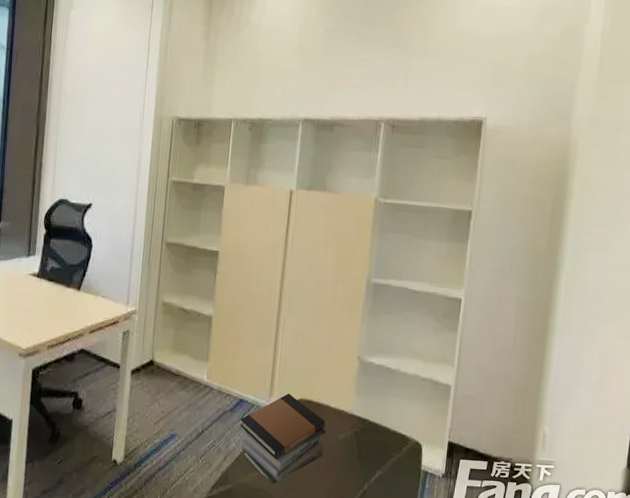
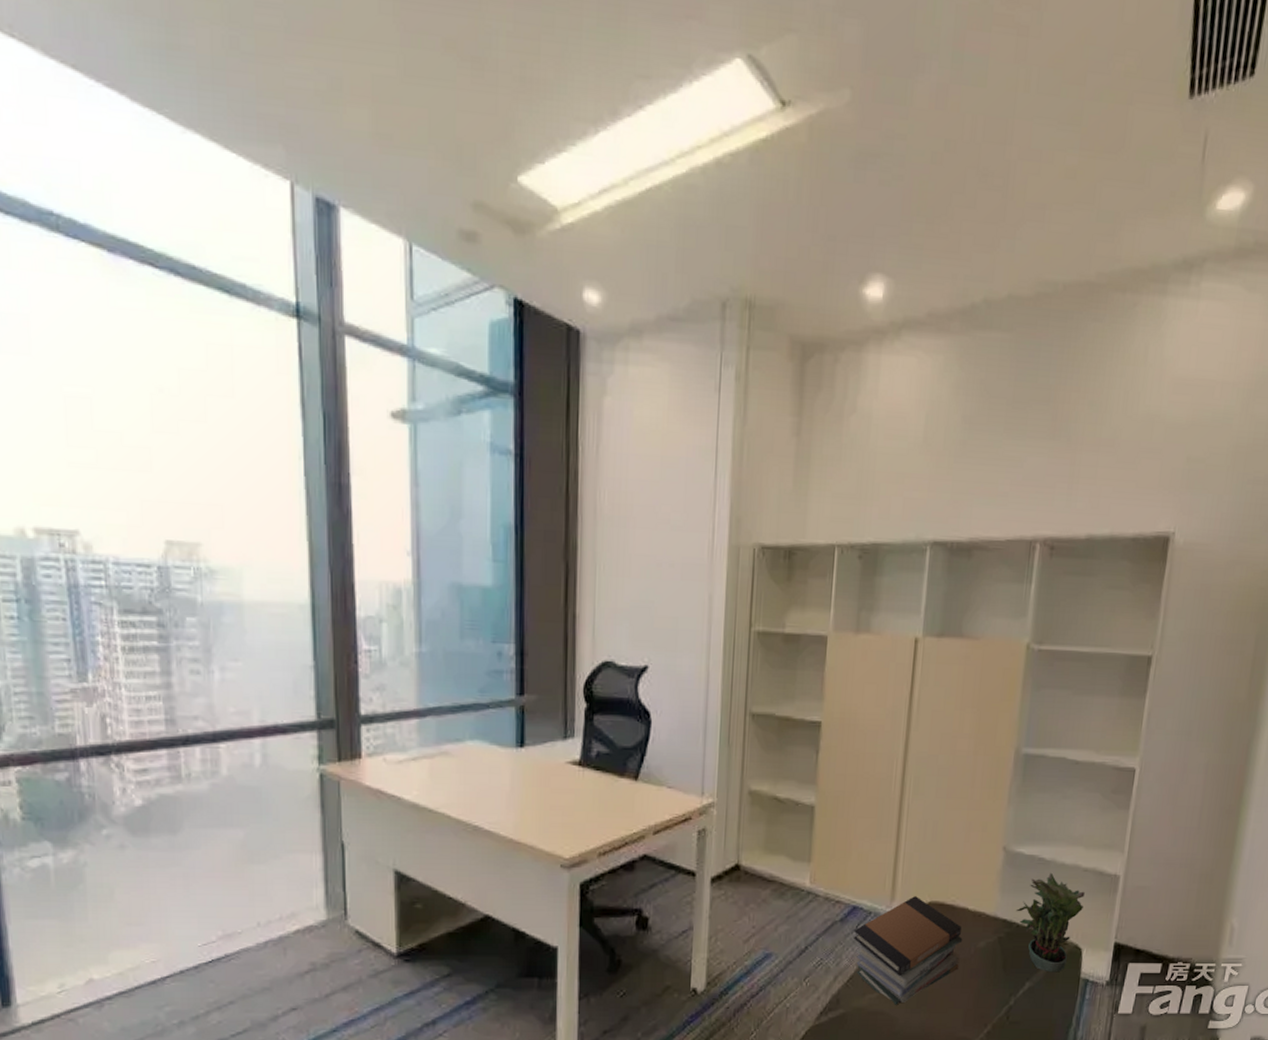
potted plant: none [368,380,423,464] -> present [1015,872,1085,973]

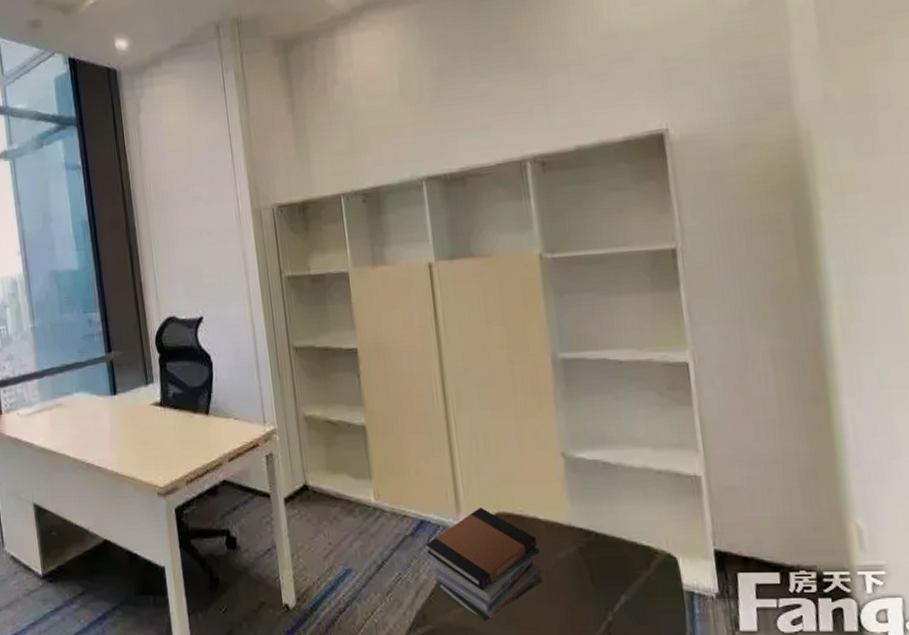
potted plant: present [1015,872,1085,973] -> none [590,476,667,585]

